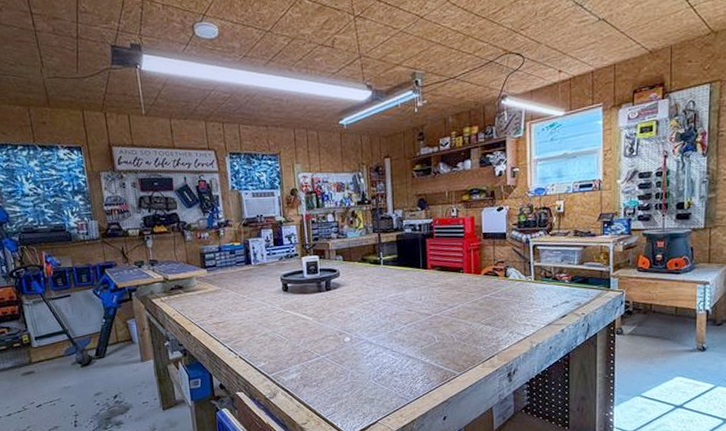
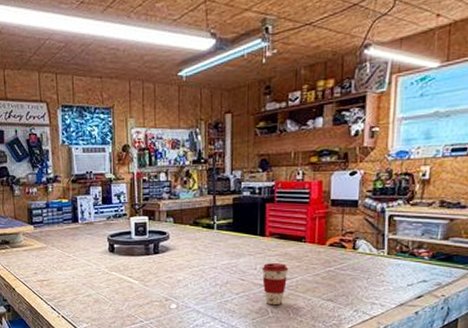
coffee cup: none [426,293,450,332] -> present [261,263,289,304]

